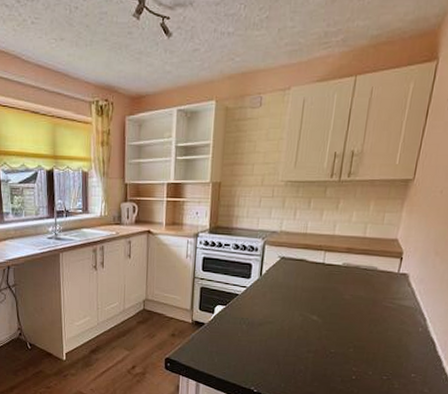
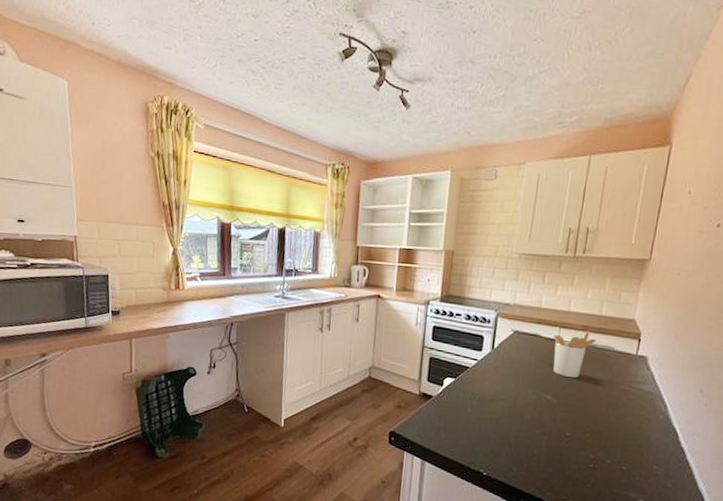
utensil holder: none [318,253,360,299] -> present [553,331,596,379]

